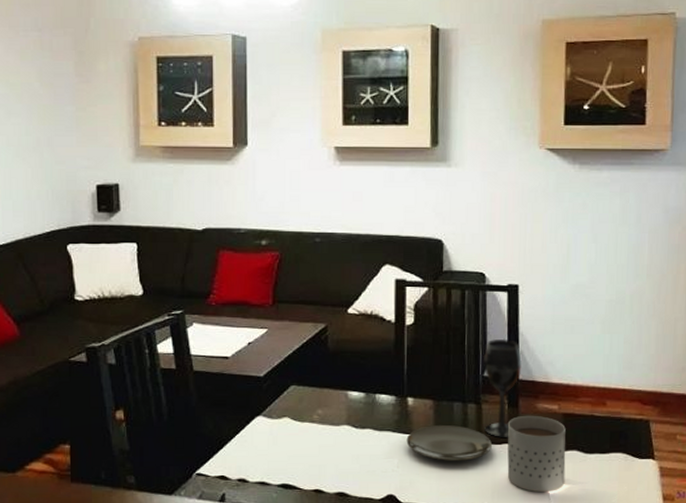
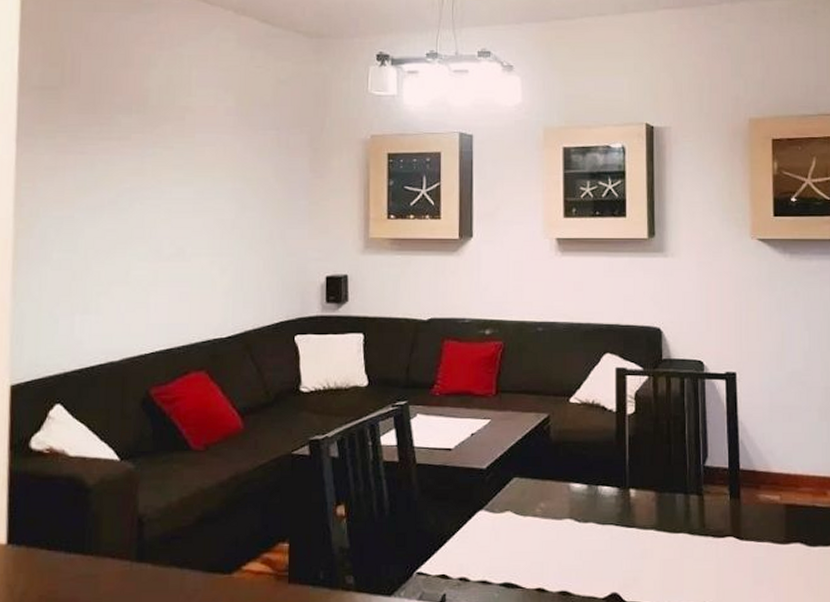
plate: present [406,425,493,461] -> none [629,518,716,556]
wine glass: present [482,338,522,437] -> none [703,427,742,530]
mug: present [507,415,567,493] -> none [730,506,790,589]

